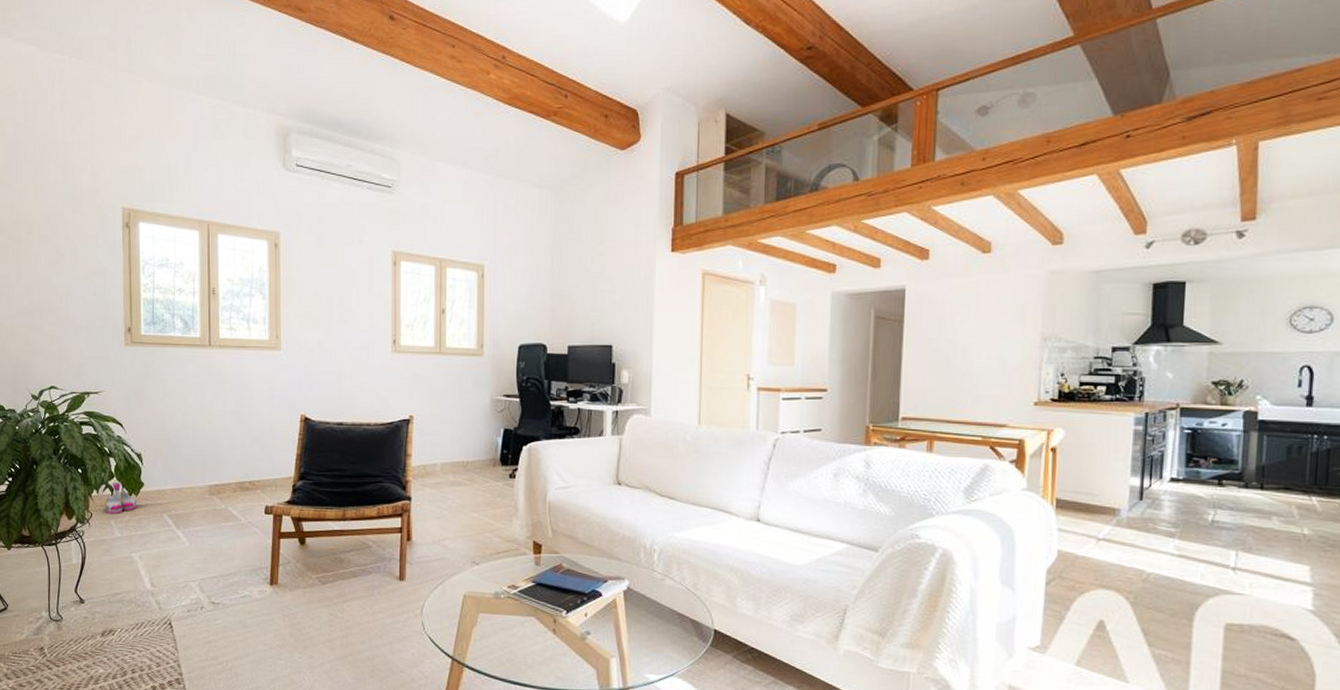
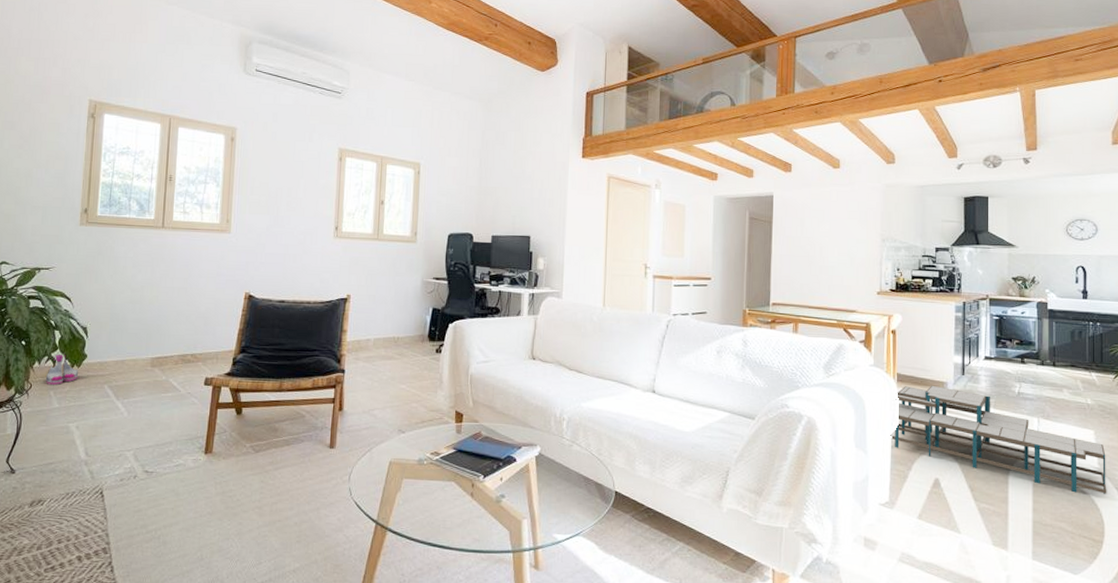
architectural model: none [1044,512,1324,641] -> present [890,385,1107,494]

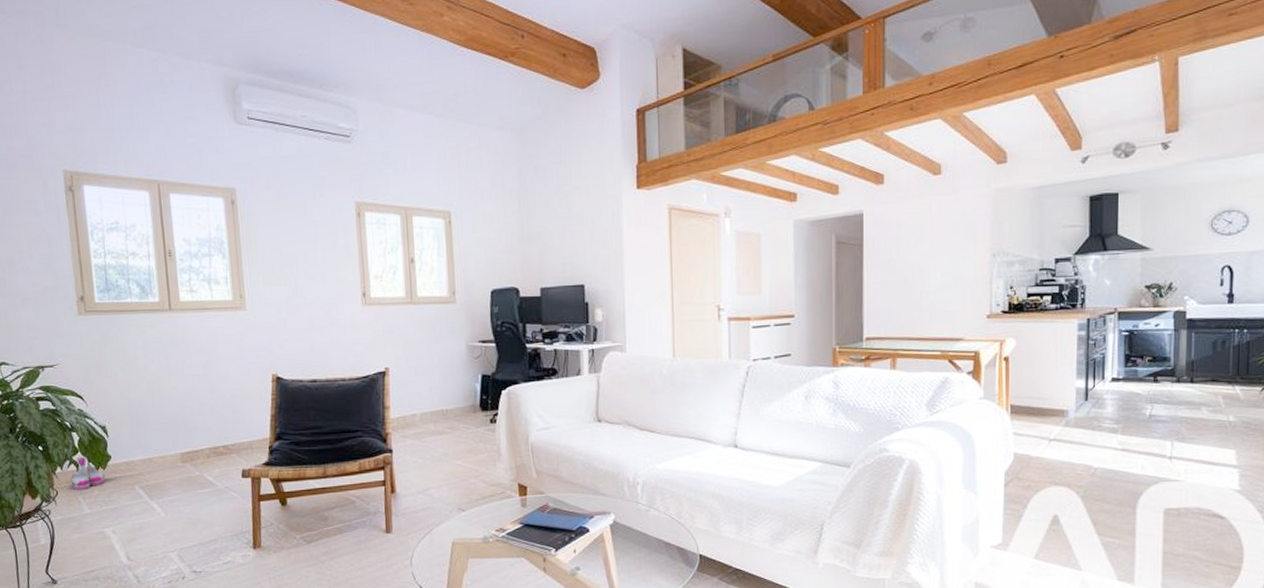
architectural model: present [890,385,1107,494] -> none [1003,414,1248,519]

